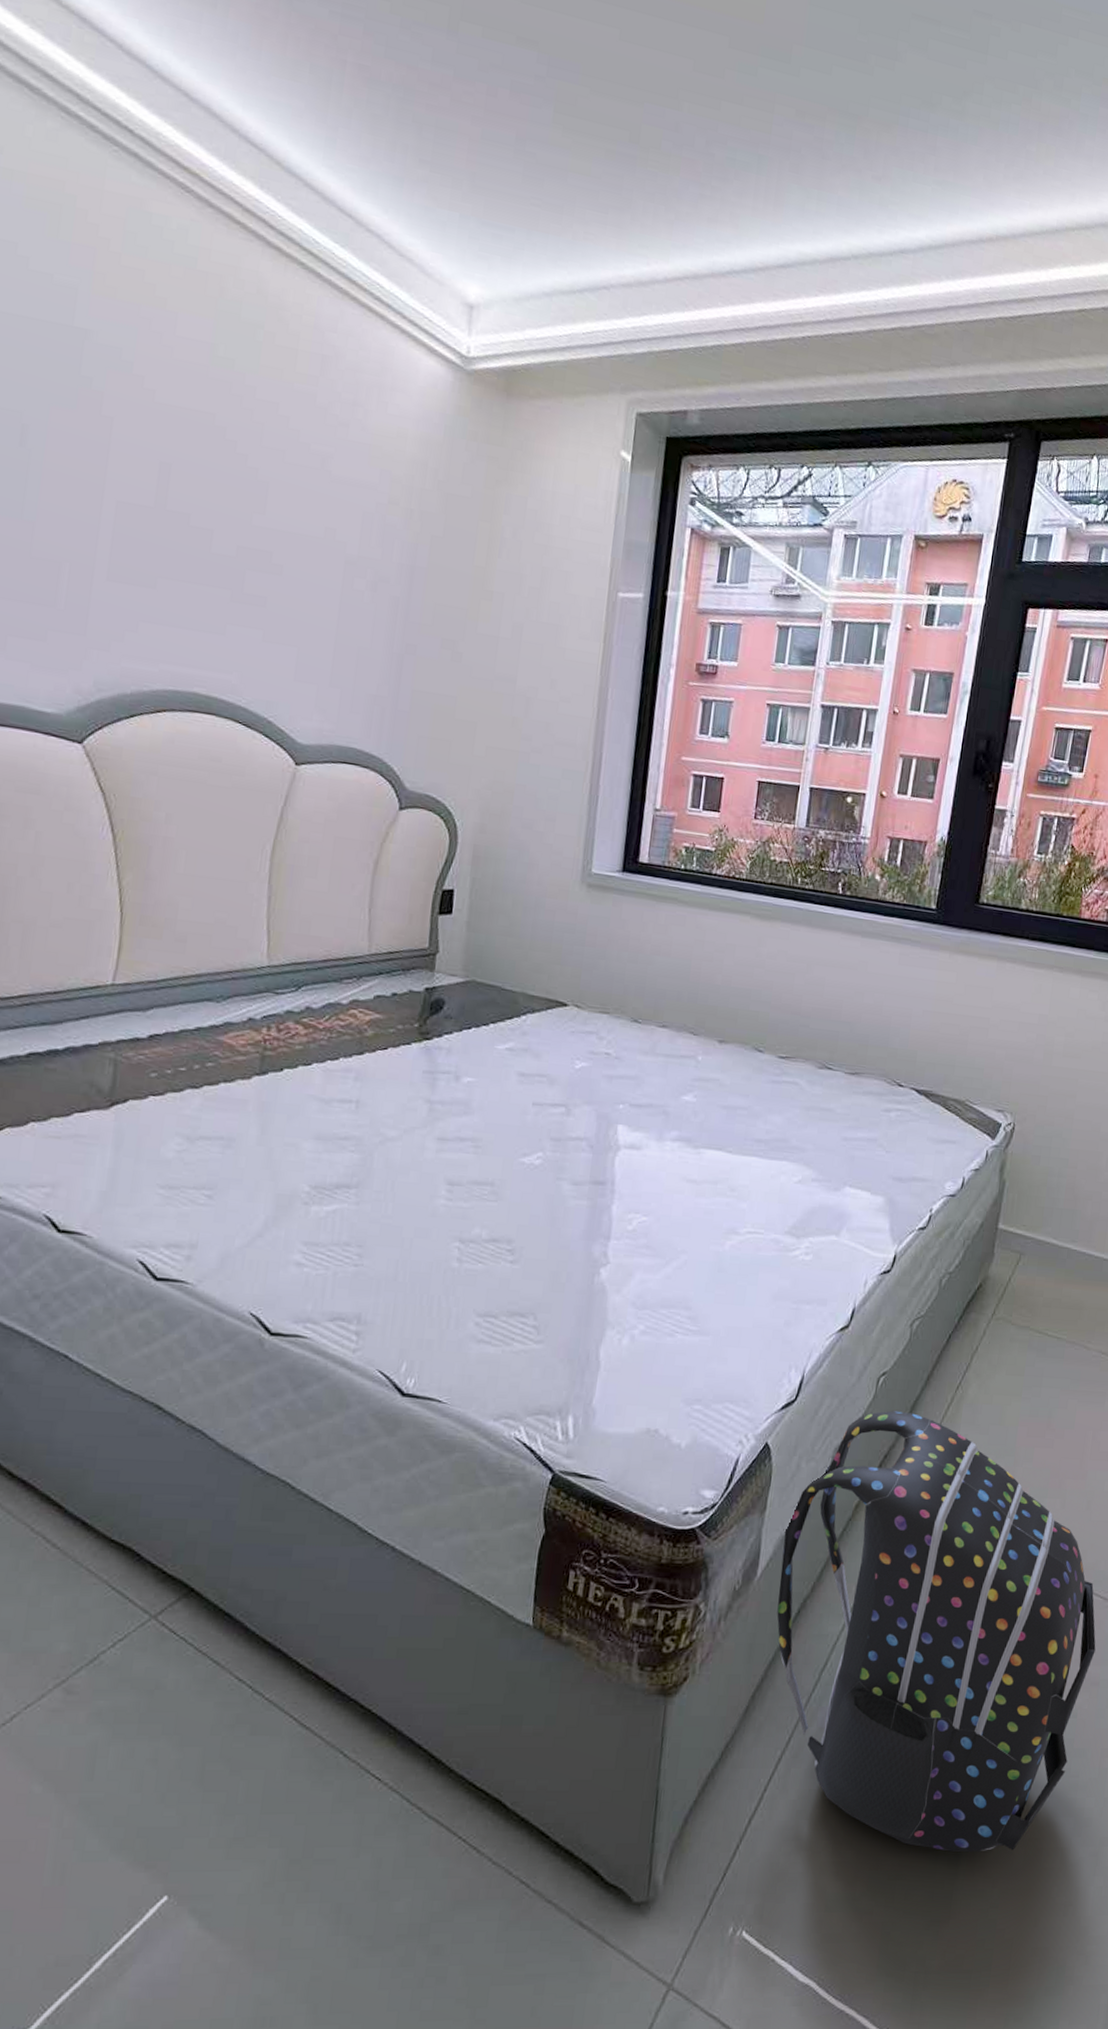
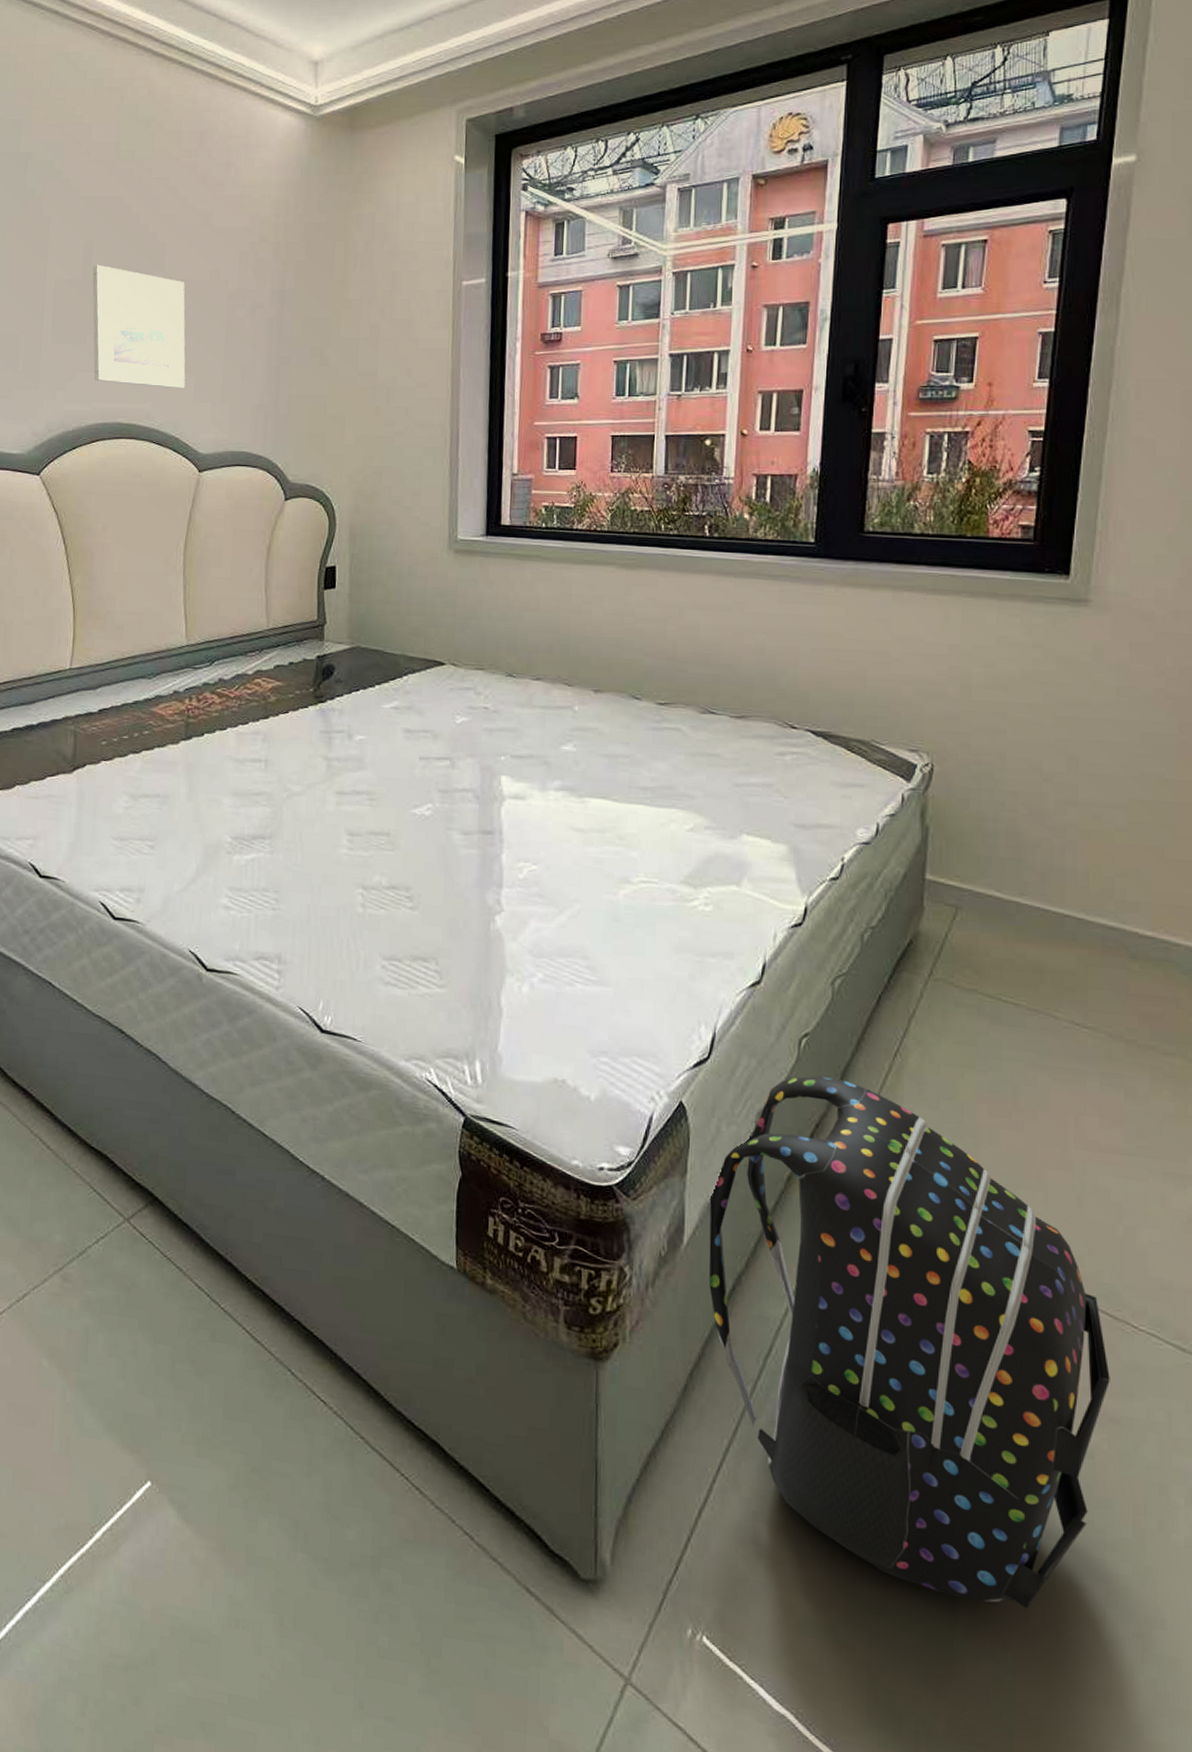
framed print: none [164,492,292,663] -> present [92,264,186,389]

